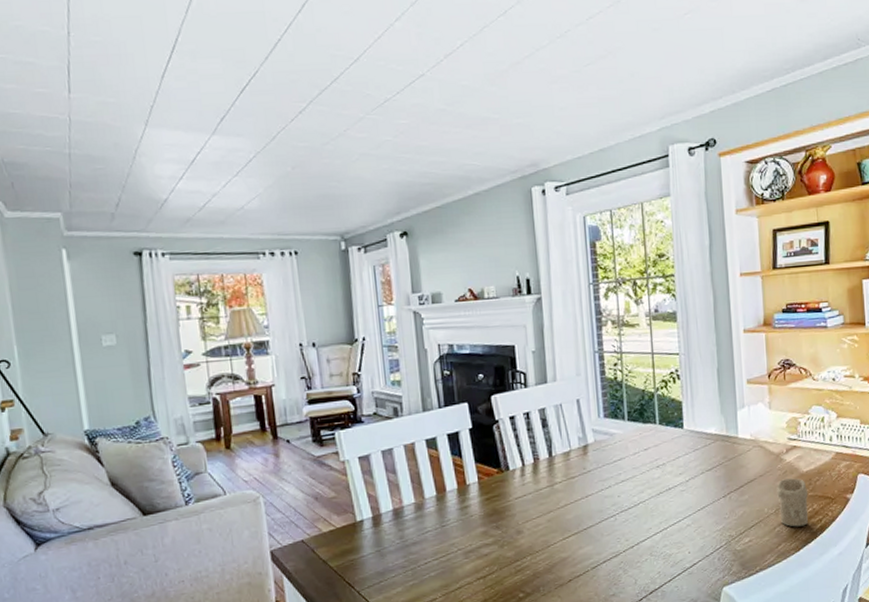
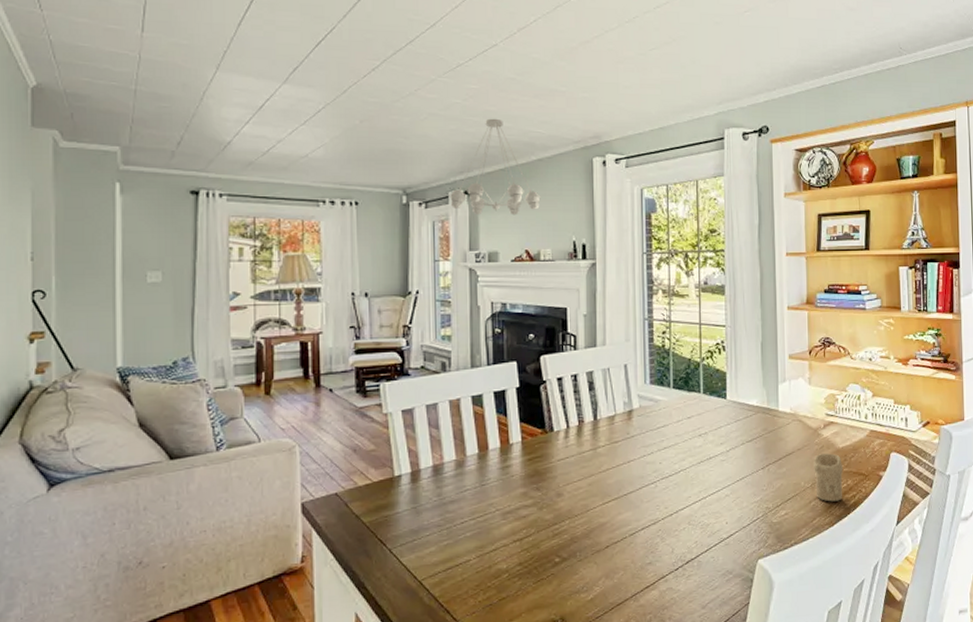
chandelier: none [386,153,482,257] -> present [448,118,542,215]

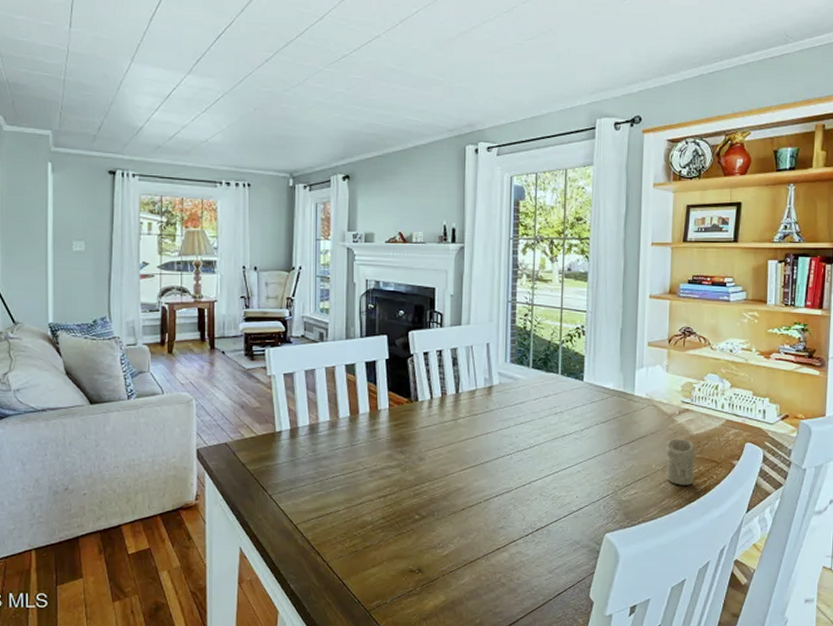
chandelier: present [448,118,542,215] -> none [330,107,416,199]

